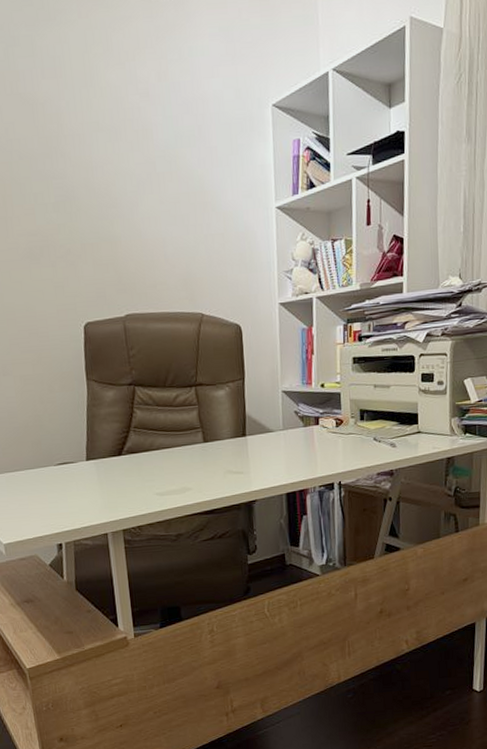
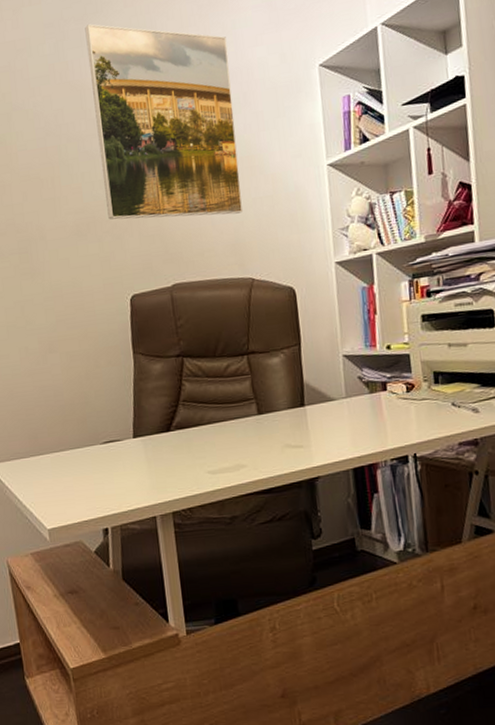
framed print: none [37,32,195,249] -> present [85,24,243,220]

